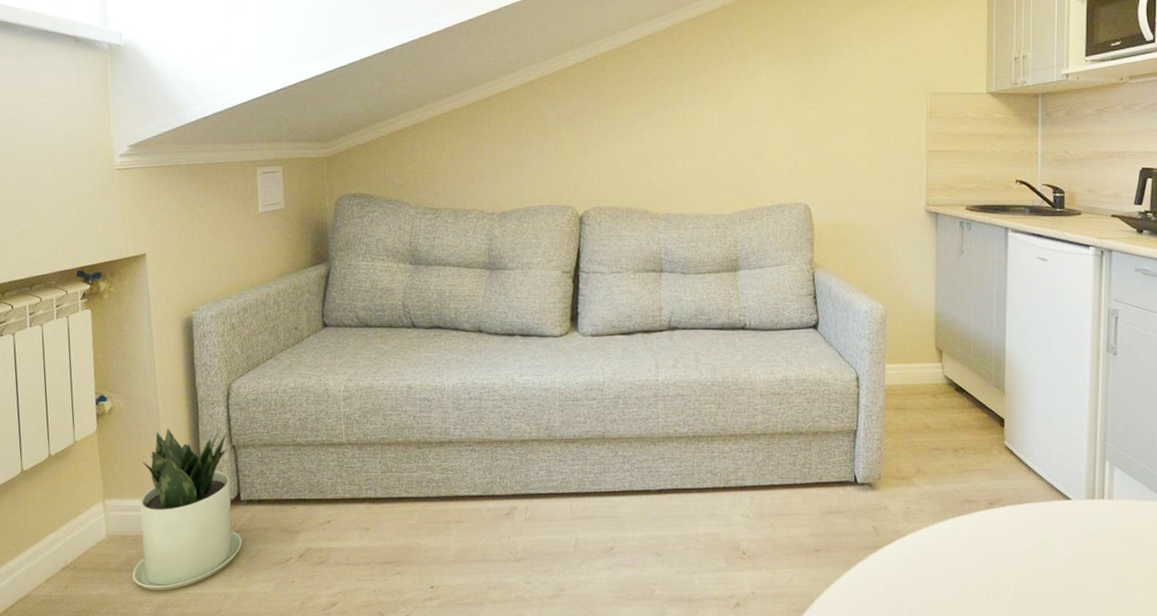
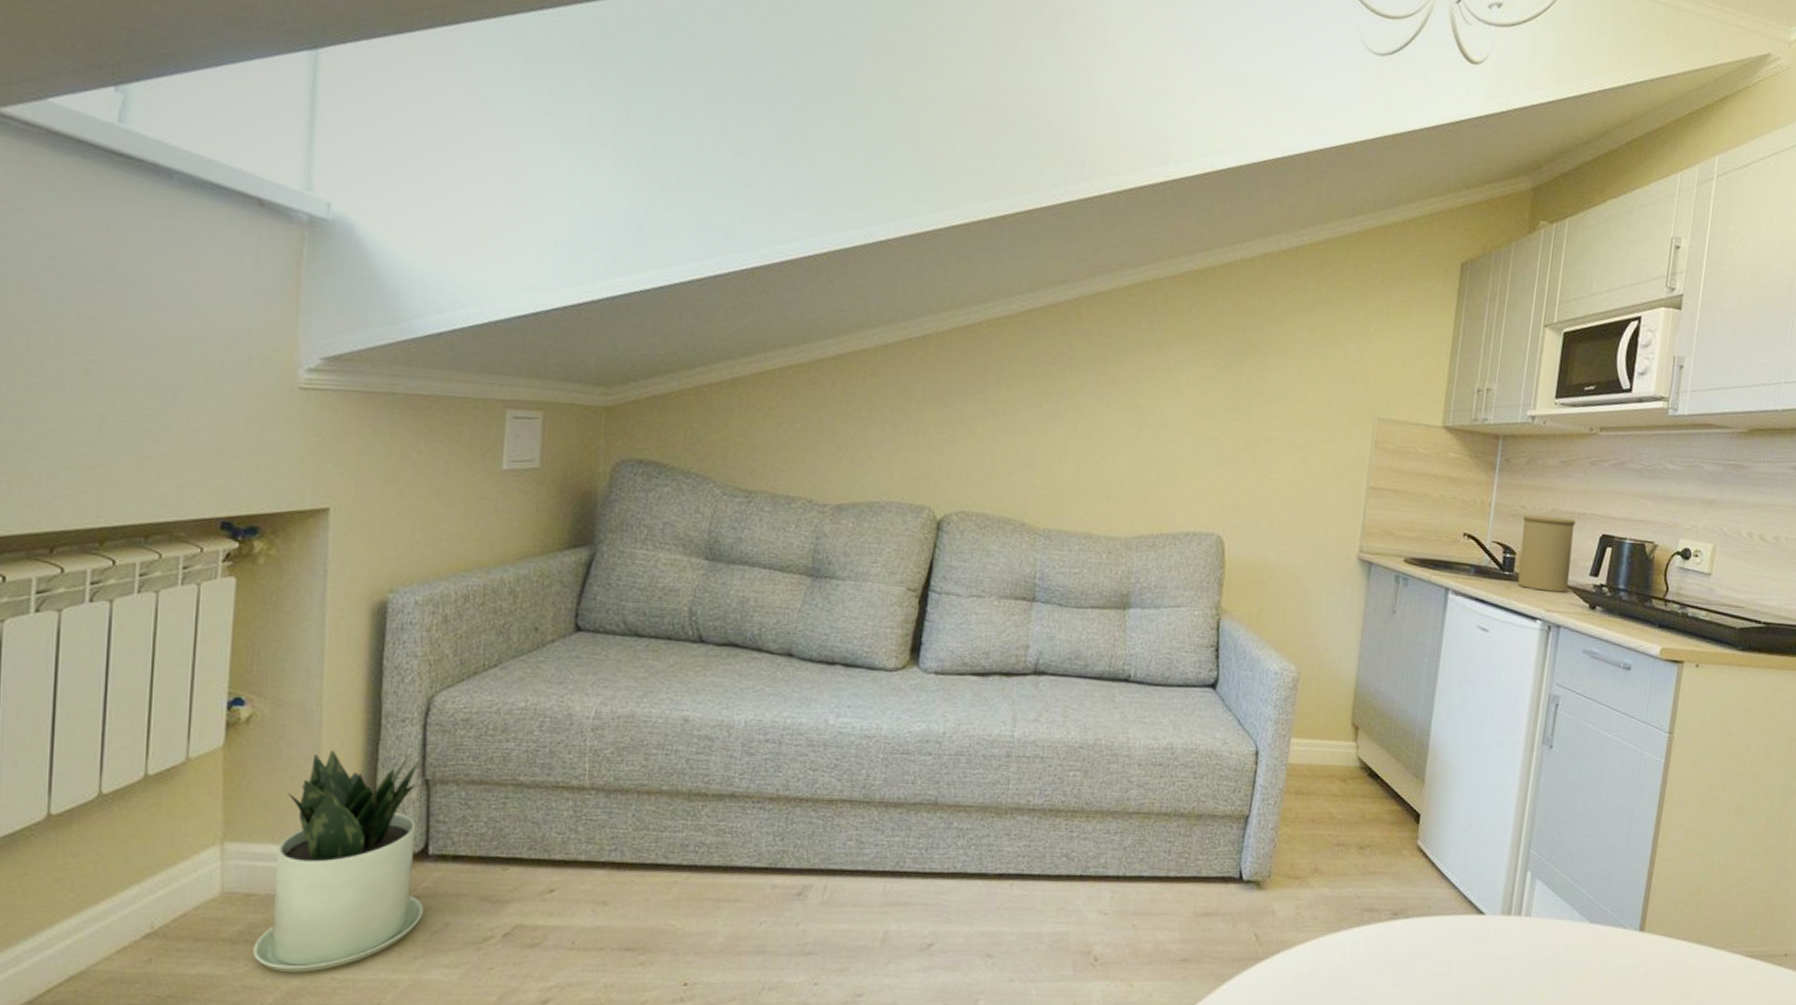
canister: none [1068,157,1116,222] -> present [1518,514,1575,593]

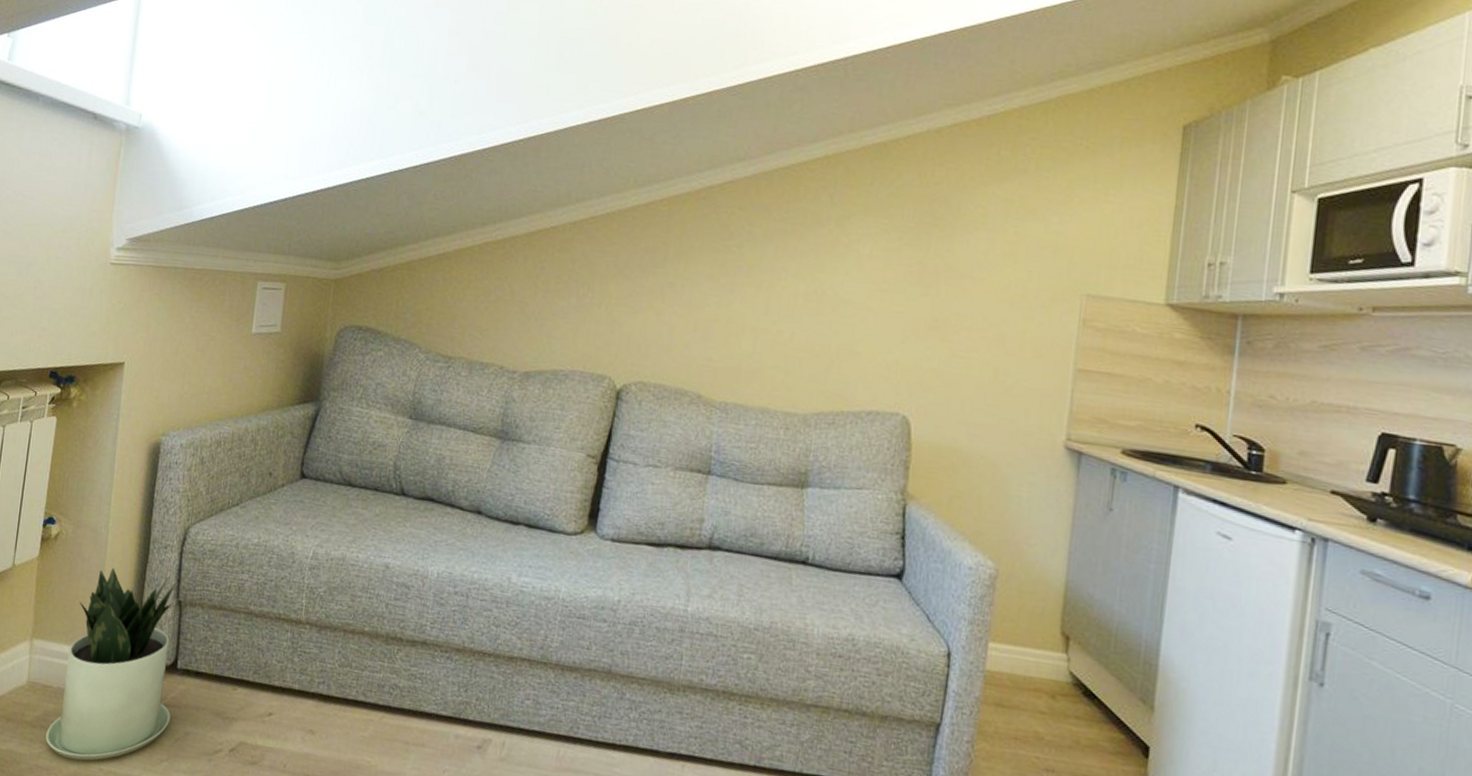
canister: present [1518,514,1575,593] -> none [1268,405,1344,500]

